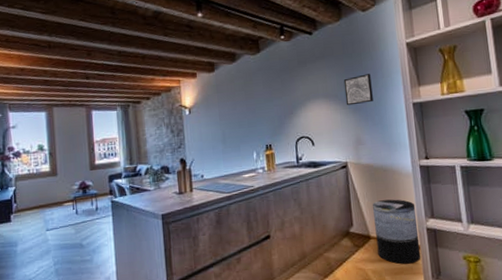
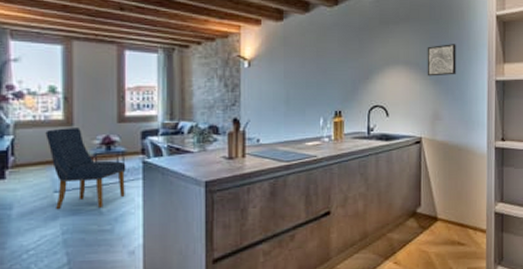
chair: none [38,177,99,245] -> present [45,128,126,210]
trash can: present [373,199,421,265] -> none [443,180,486,248]

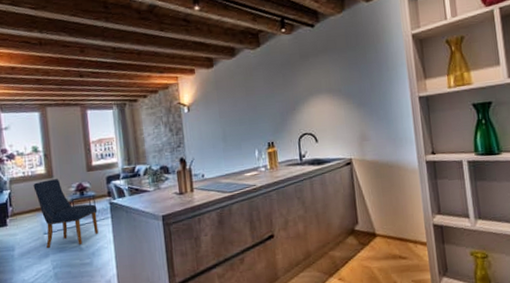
wall art: present [427,44,456,76] -> none [347,67,378,101]

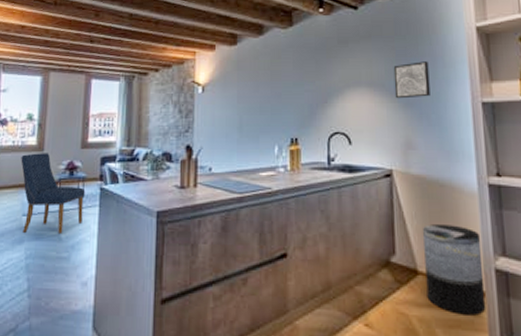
wall art: none [347,67,378,101] -> present [393,61,430,99]
trash can: none [378,195,428,262] -> present [423,224,486,316]

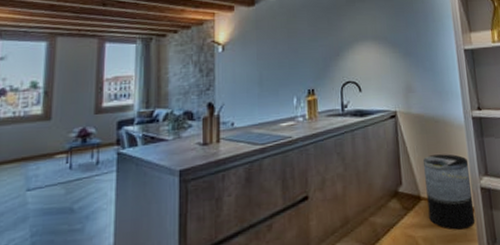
chair: present [21,153,86,235] -> none [23,121,101,210]
wall art: present [393,61,430,99] -> none [393,17,424,50]

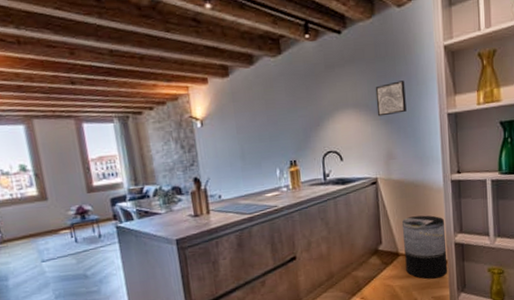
wall art: none [393,17,424,50] -> present [375,80,407,117]

